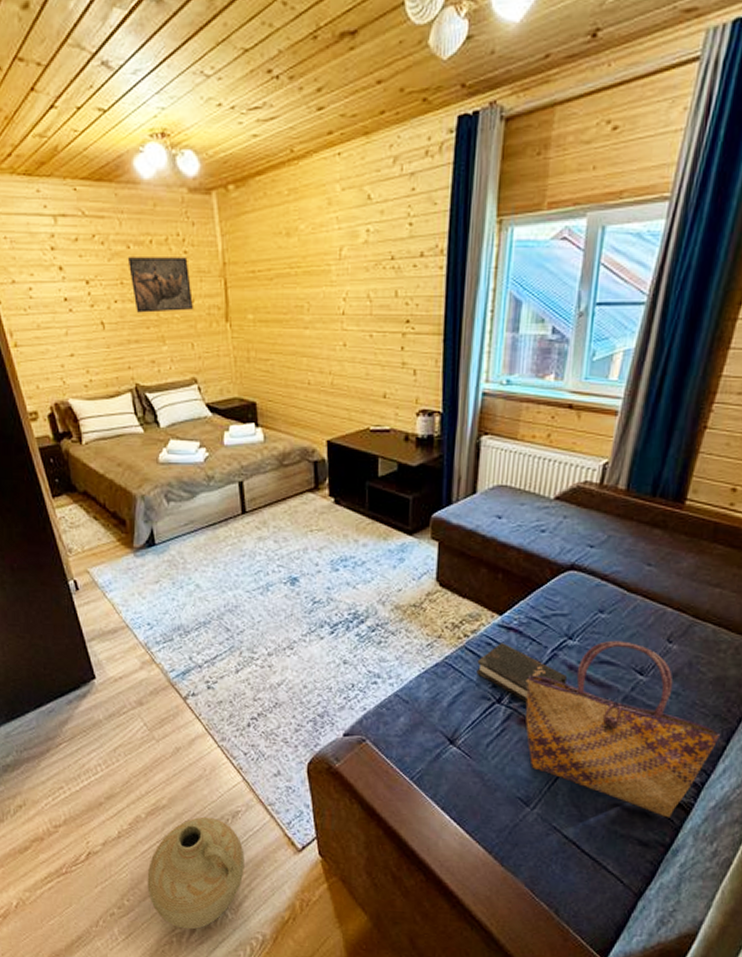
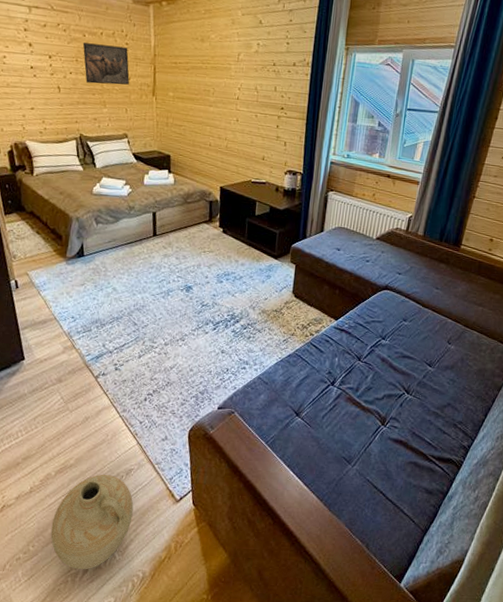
hardback book: present [476,643,567,703] -> none [318,340,380,385]
tote bag: present [525,640,720,819] -> none [350,341,481,473]

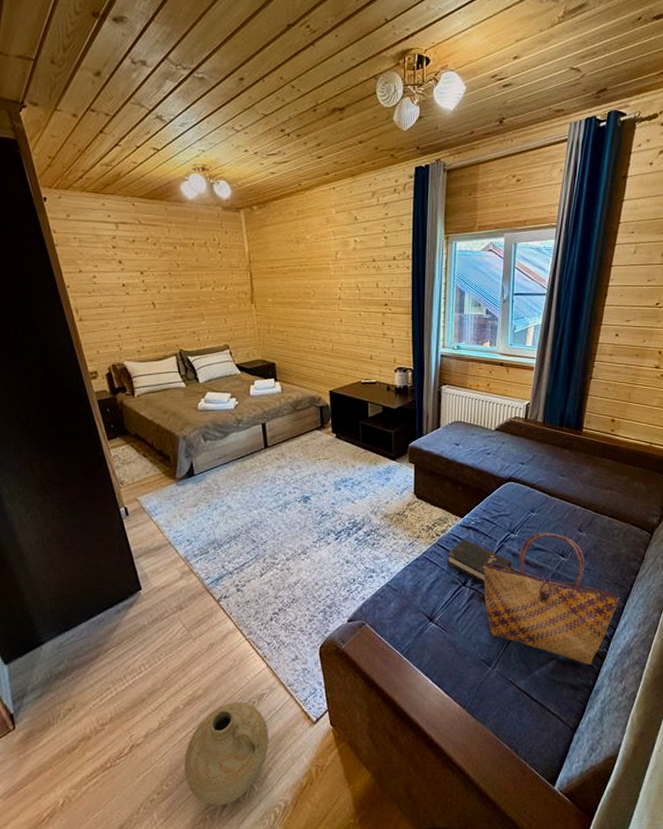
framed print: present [82,42,130,85] -> none [174,255,226,296]
hardback book: none [318,340,380,385] -> present [447,539,511,584]
tote bag: none [350,341,481,473] -> present [483,532,619,666]

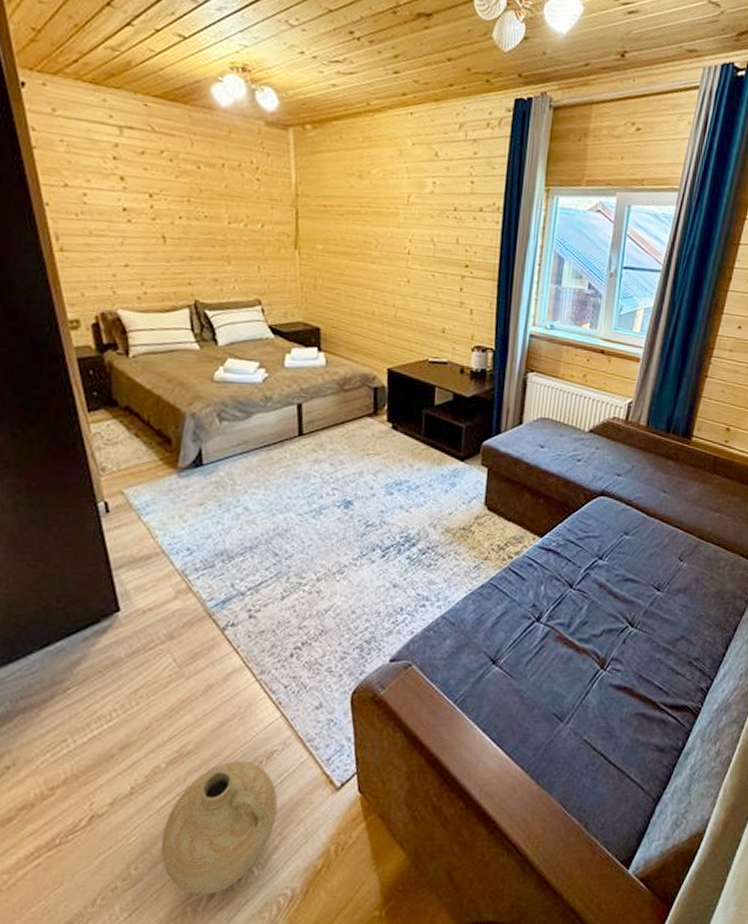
hardback book: present [447,539,511,584] -> none [518,563,597,620]
tote bag: present [483,532,619,666] -> none [561,559,720,723]

